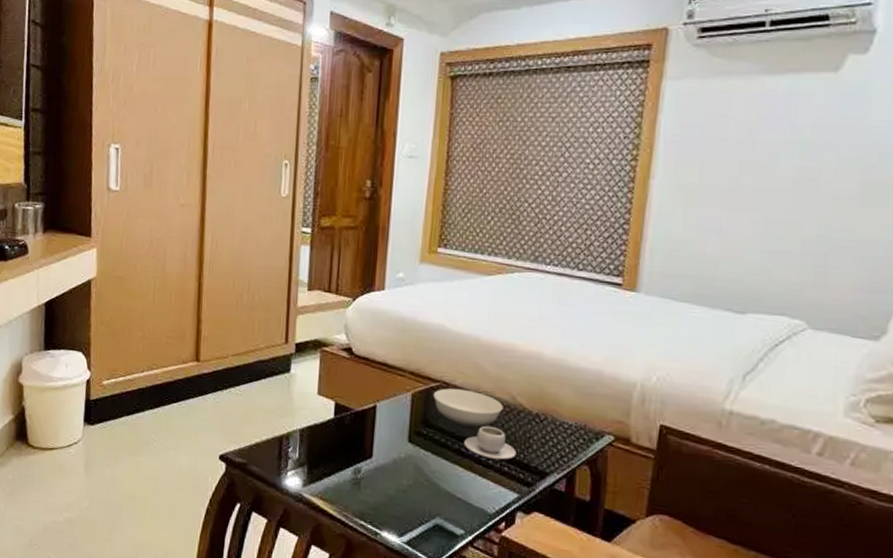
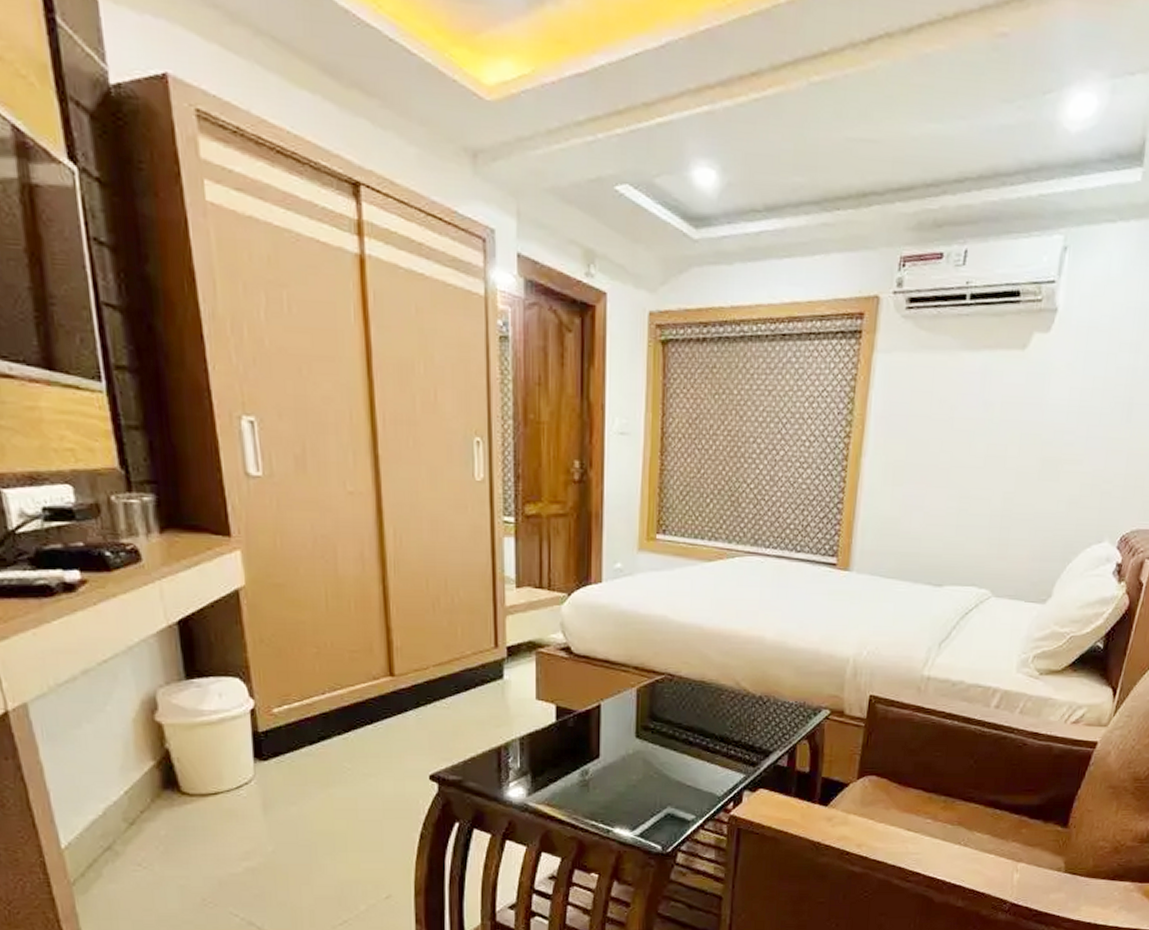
bowl: present [433,388,503,428] -> none [658,680,728,717]
teacup: present [464,425,516,460] -> none [691,713,742,744]

